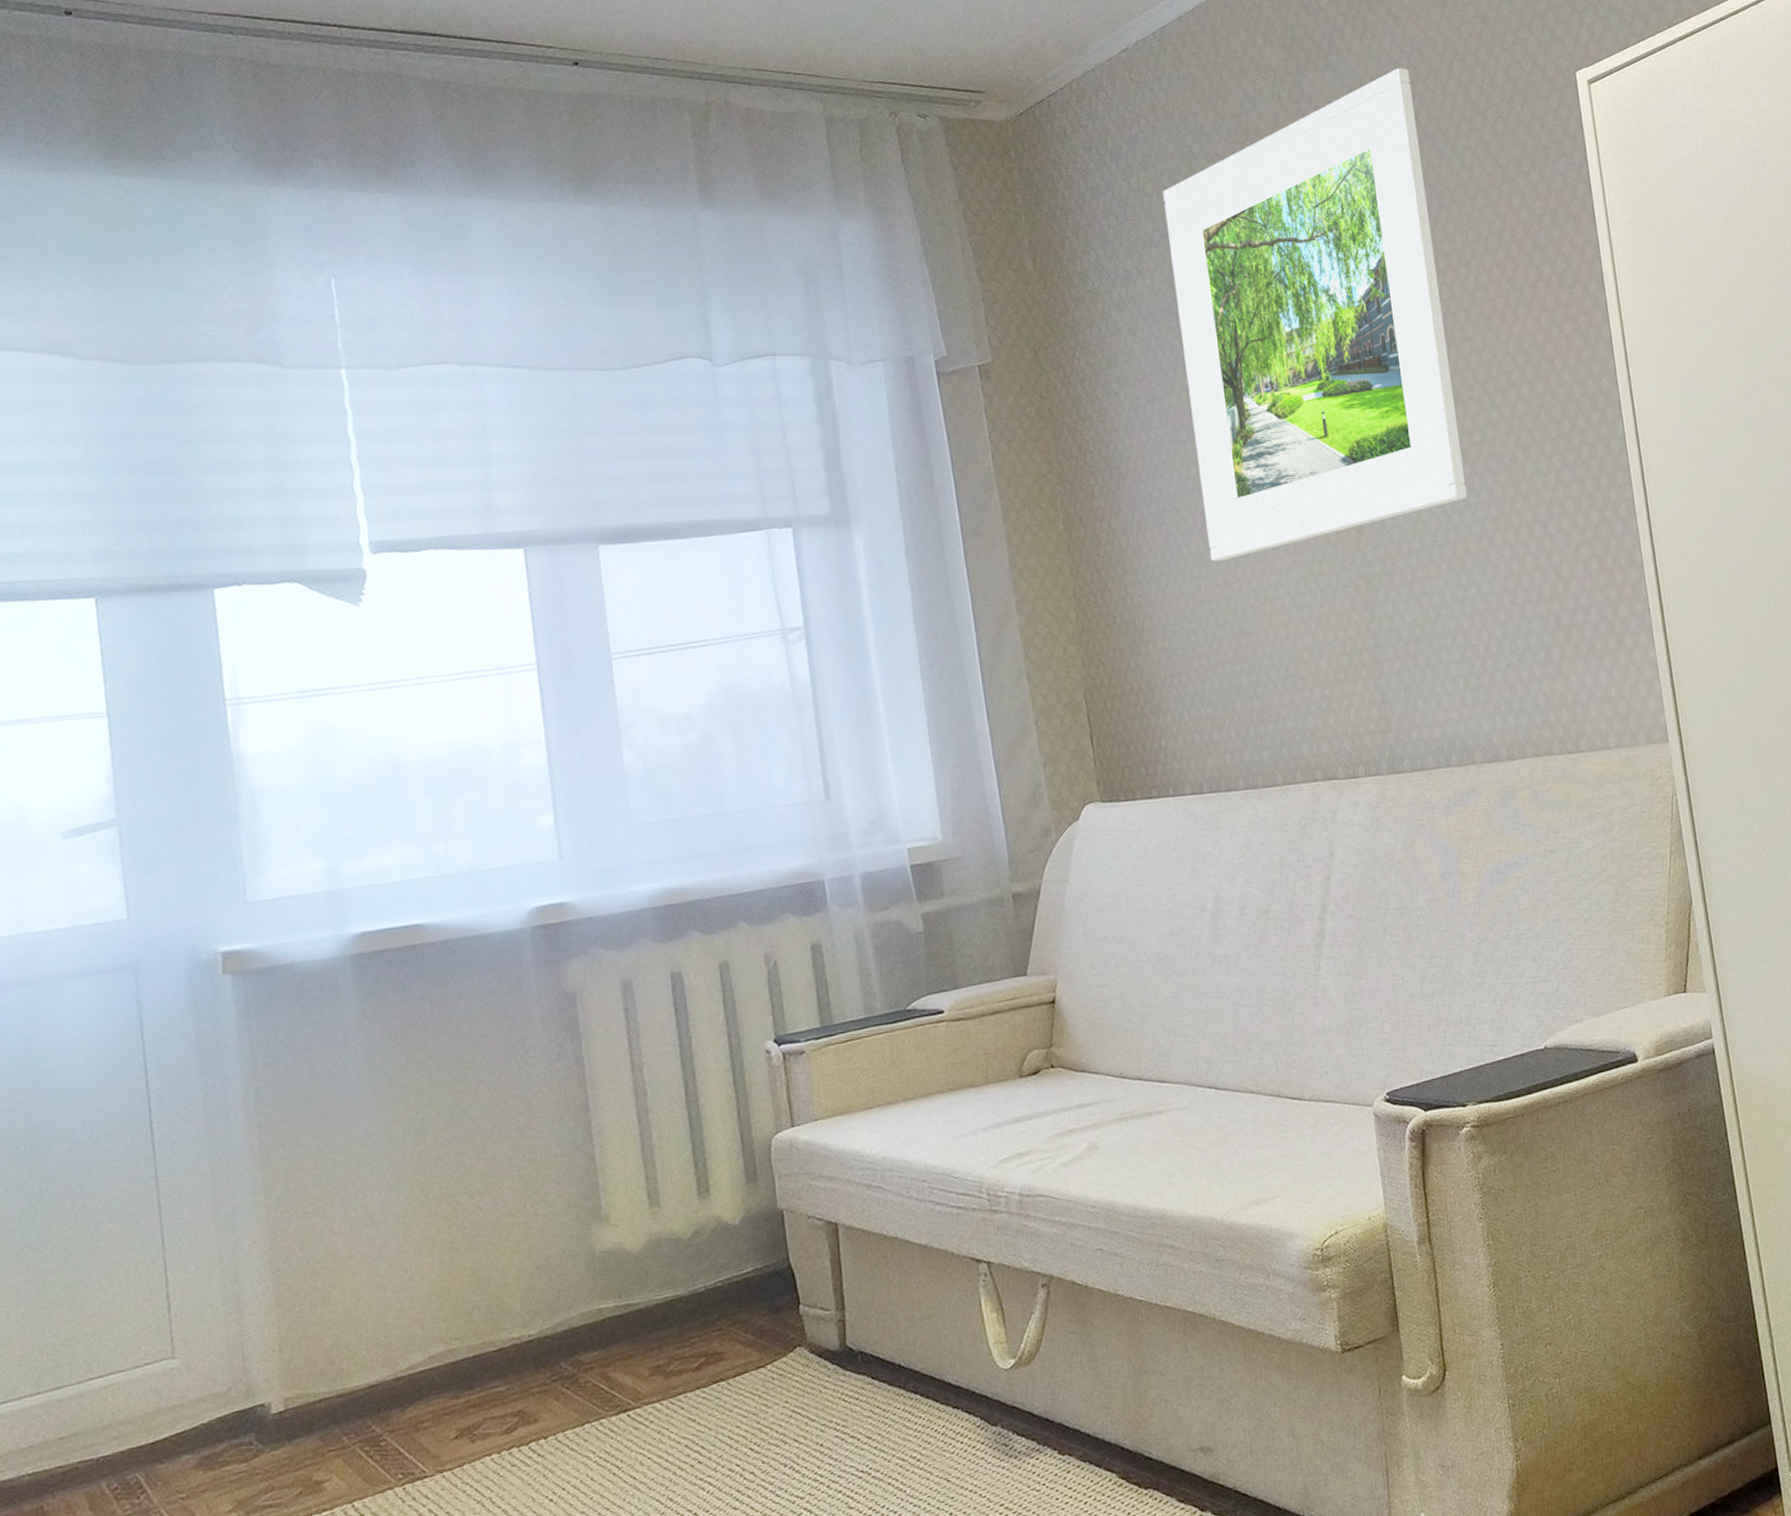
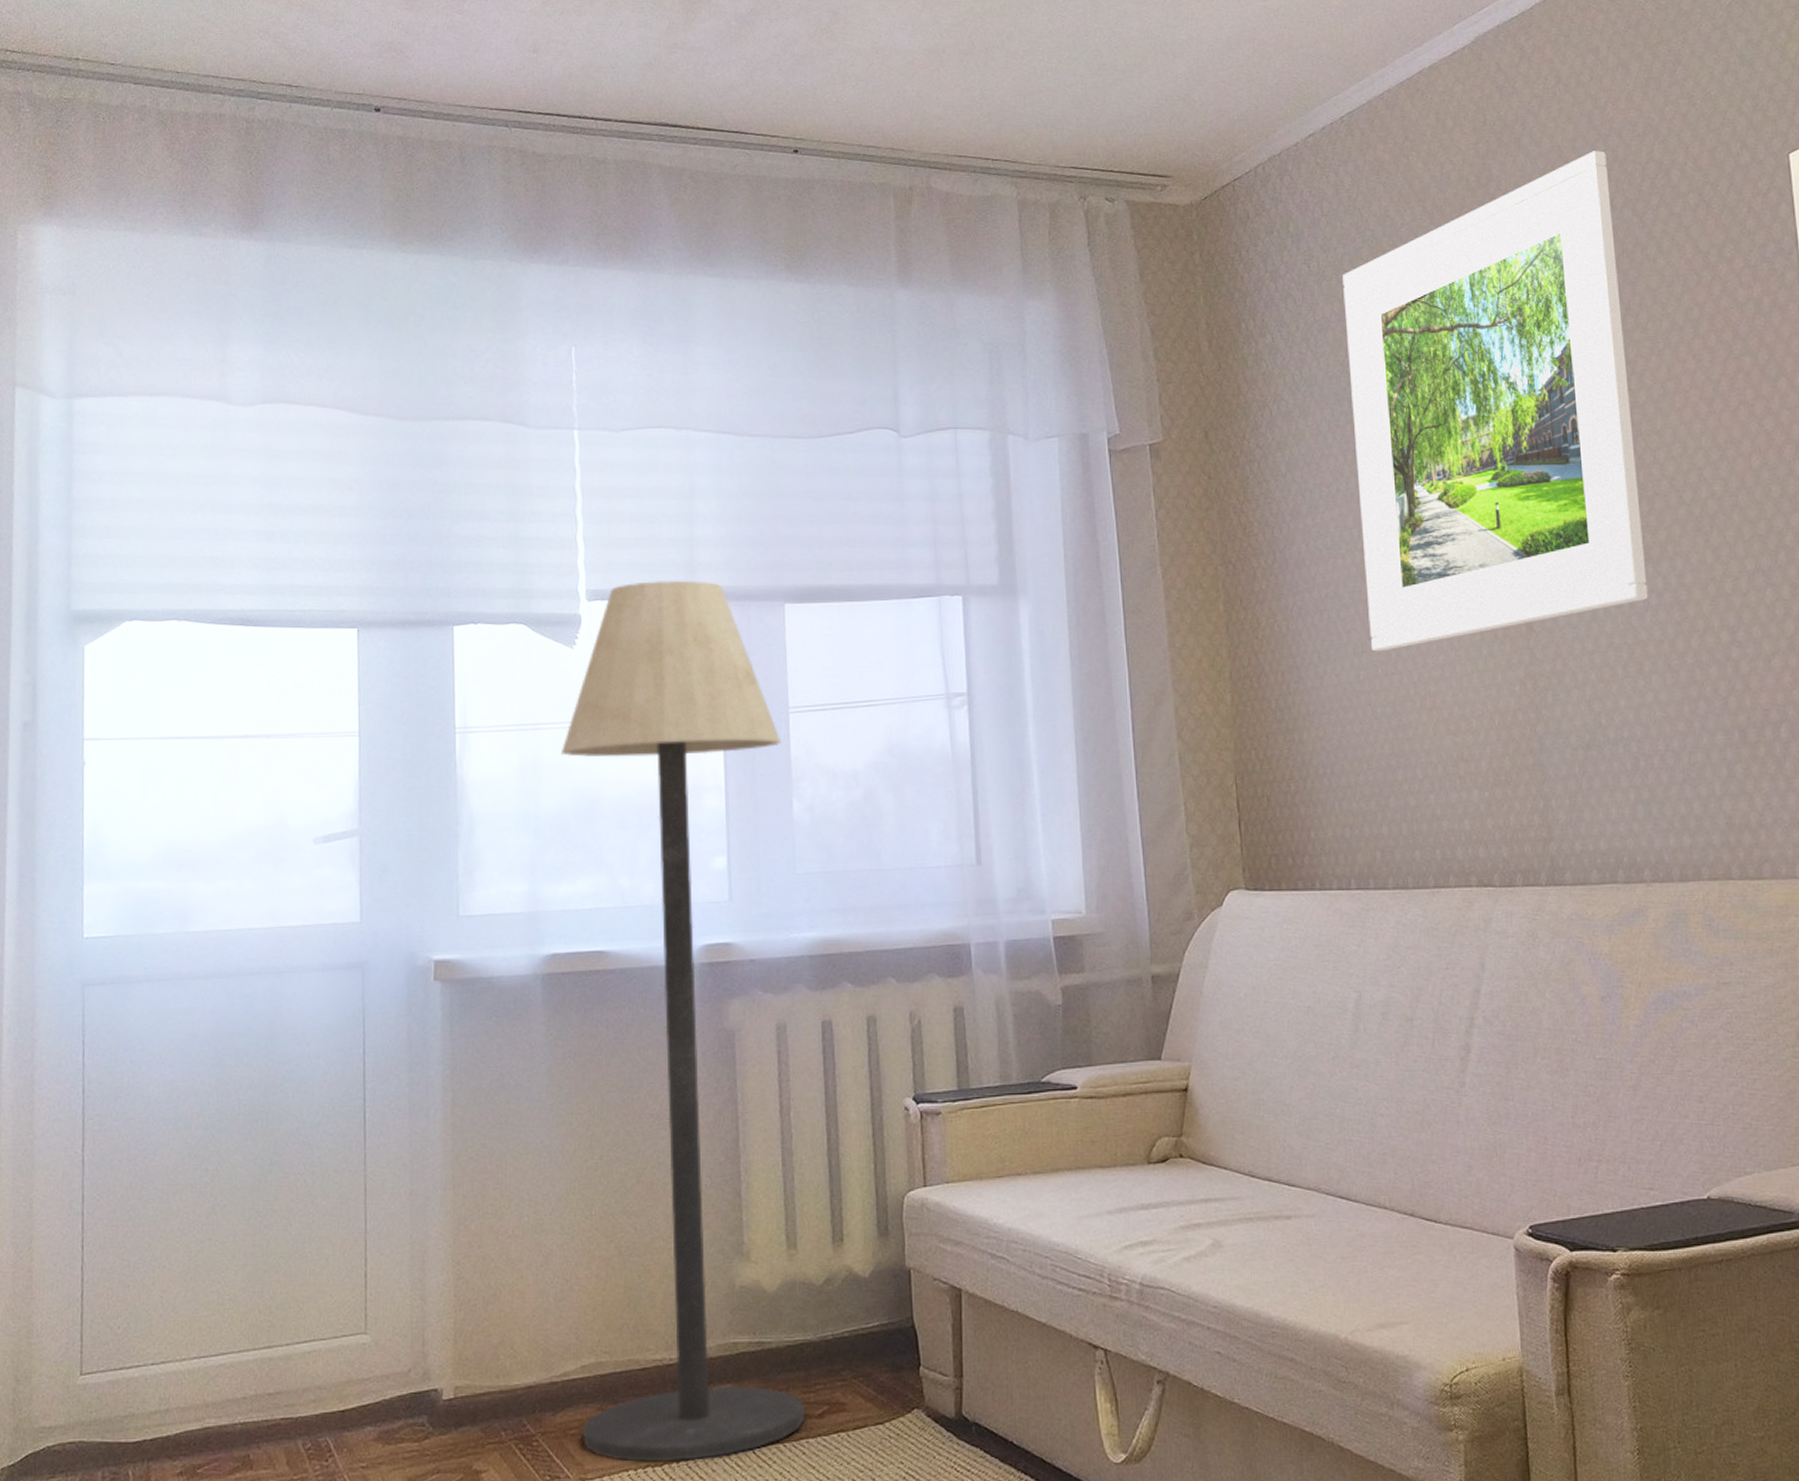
floor lamp: none [353,526,682,1447] -> present [560,580,806,1463]

